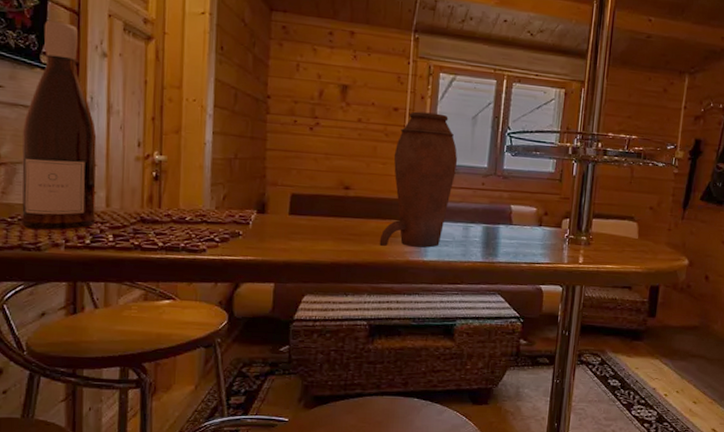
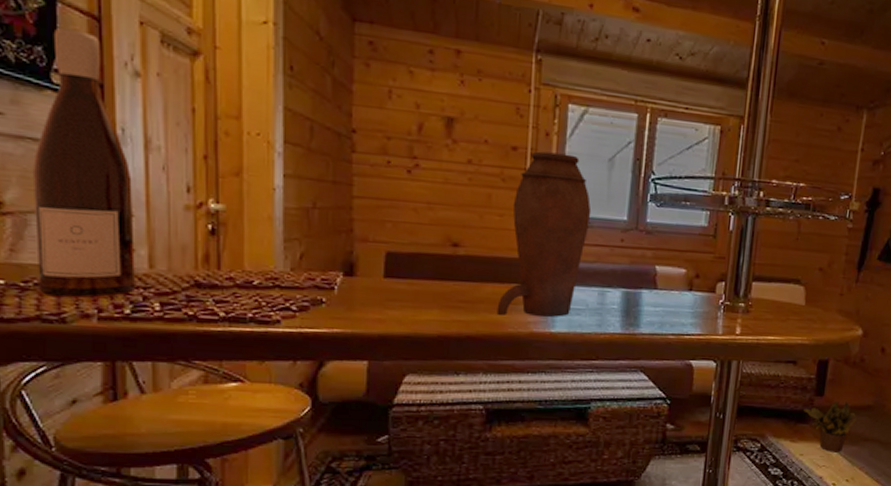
potted plant: none [638,322,686,367] -> present [803,401,858,453]

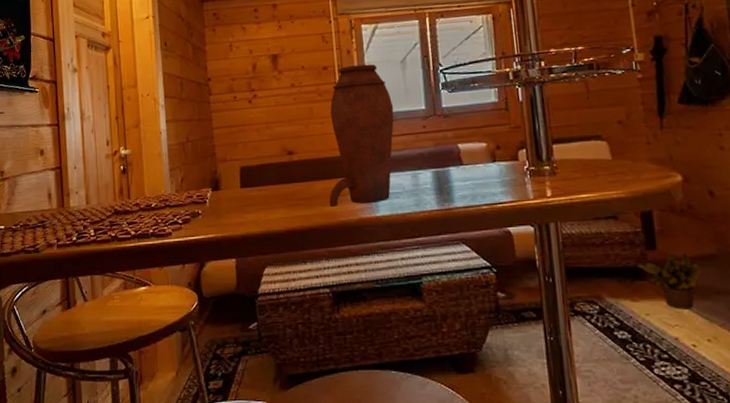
bottle: present [32,28,137,299] -> none [19,50,79,234]

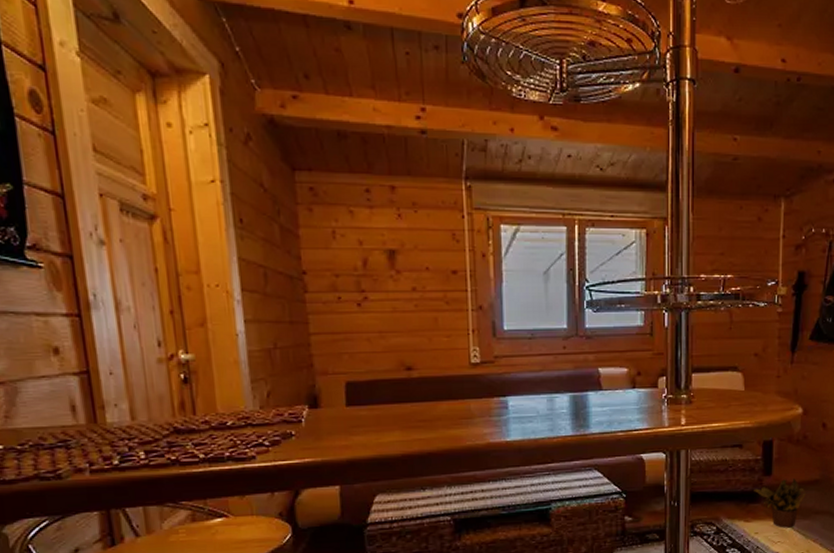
vase: present [329,64,394,208] -> none [454,272,533,431]

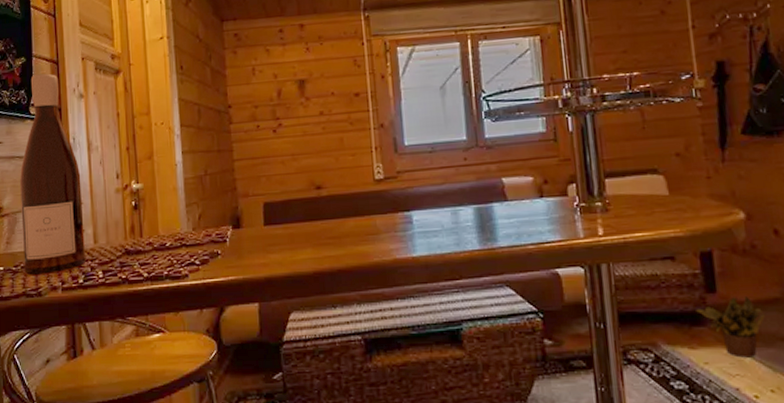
bottle: none [17,208,122,456] -> present [19,73,87,276]

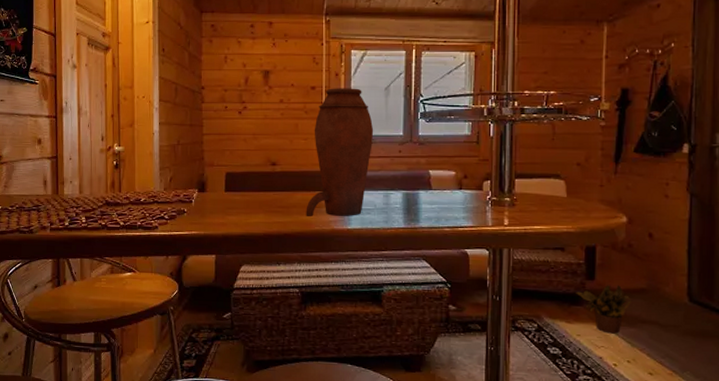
bottle: present [19,73,87,276] -> none [17,44,72,217]
vase: none [361,90,433,248] -> present [306,88,374,217]

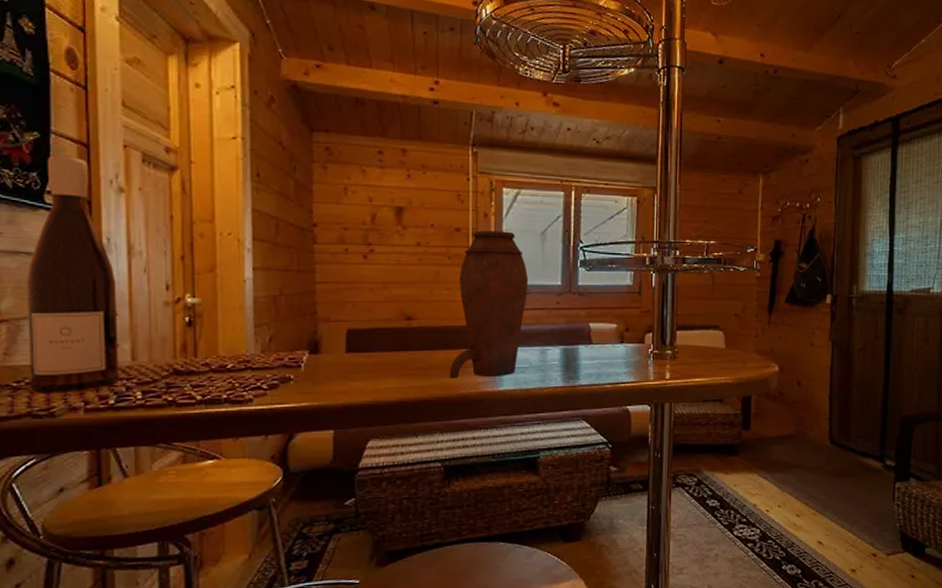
bottle: none [17,44,72,217] -> present [26,156,120,394]
potted plant: present [576,284,632,334] -> none [733,432,783,481]

